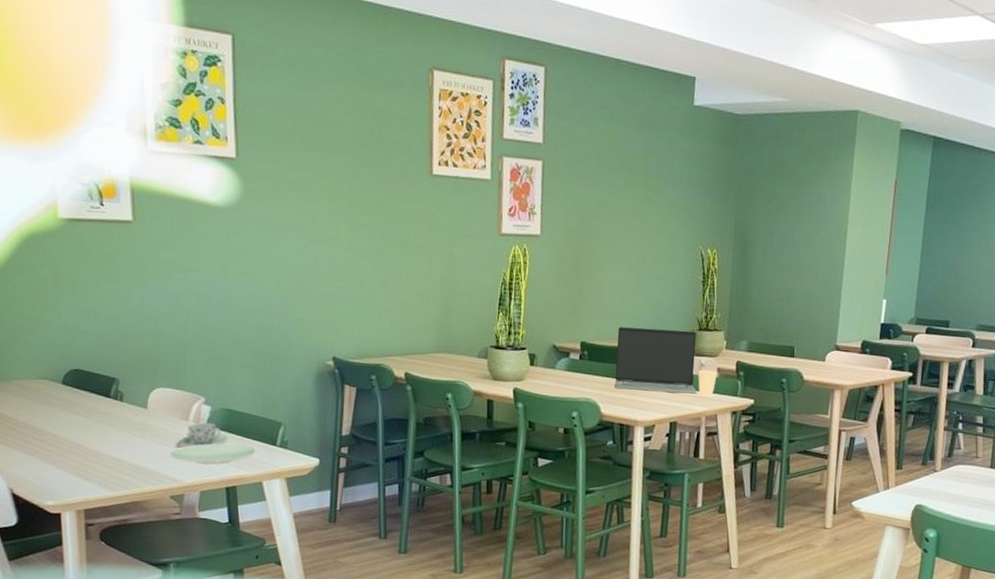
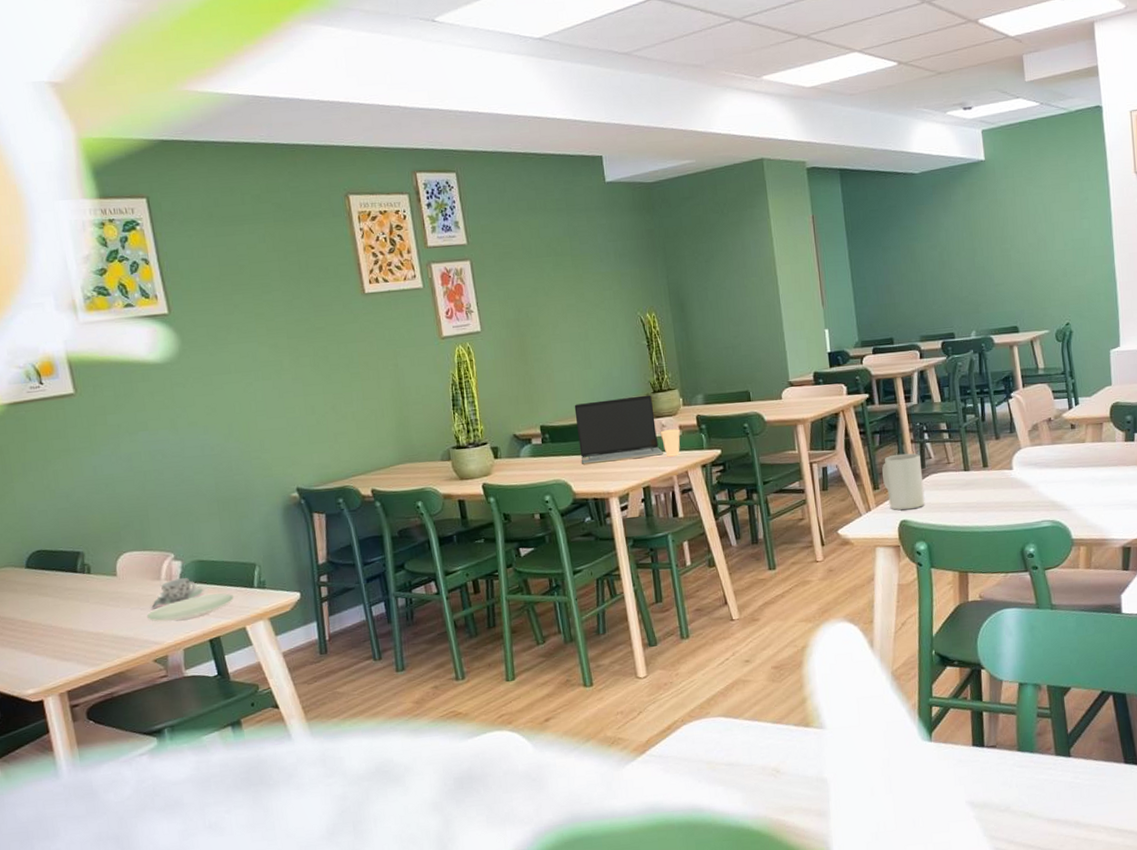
cup: none [907,438,950,496] -> present [882,453,925,510]

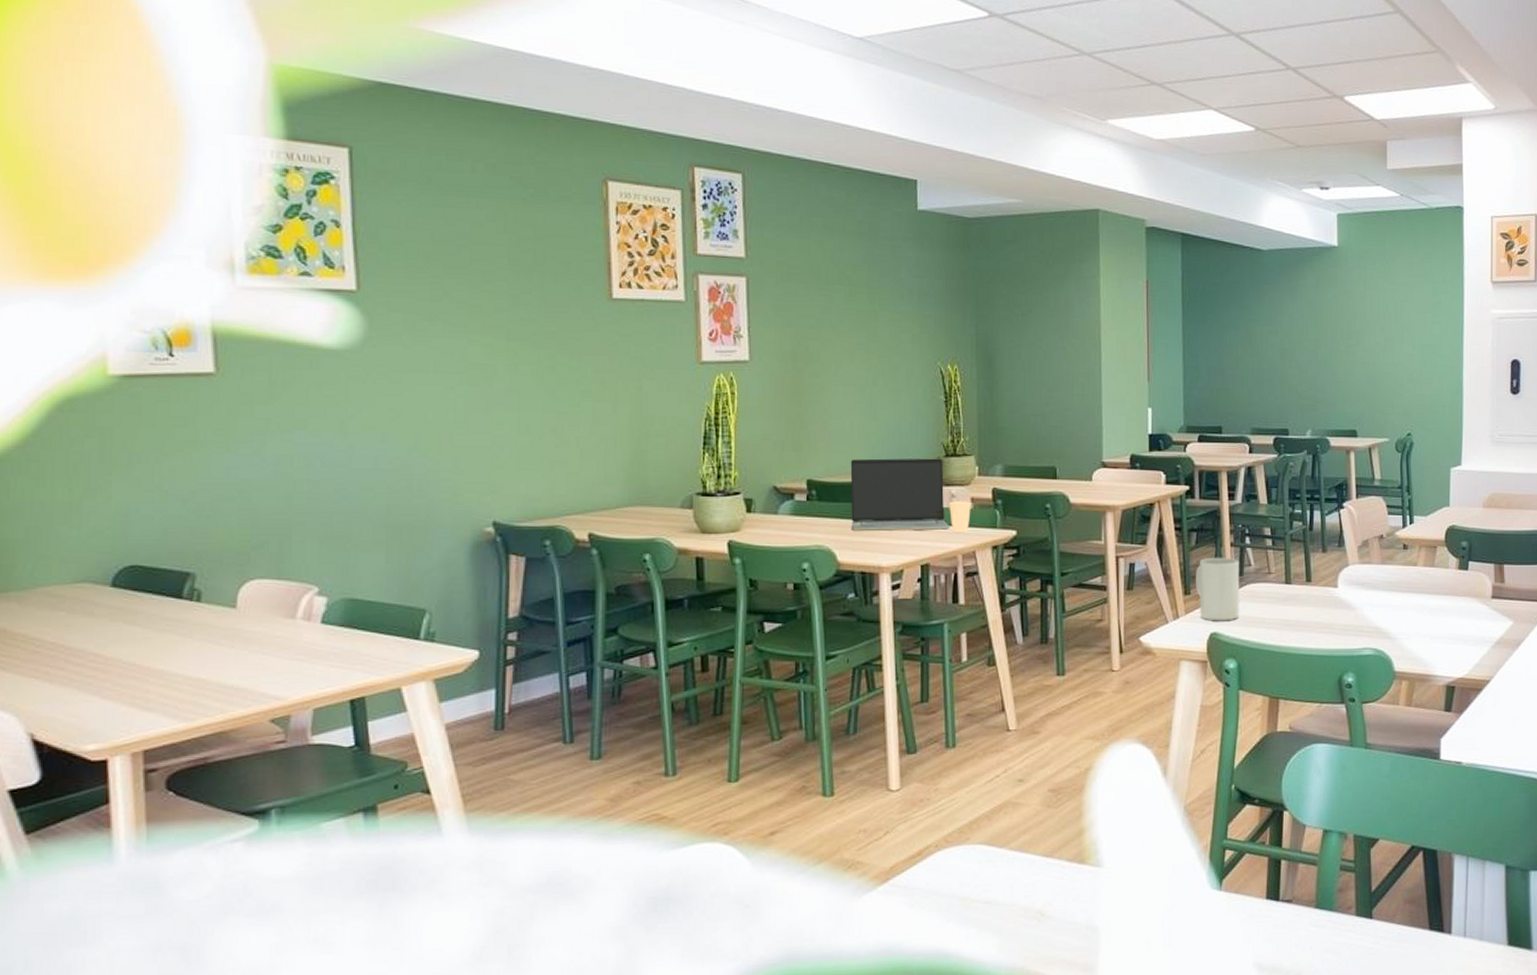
plate: present [146,593,234,622] -> none [269,643,390,673]
teacup: present [151,577,204,608] -> none [277,618,352,653]

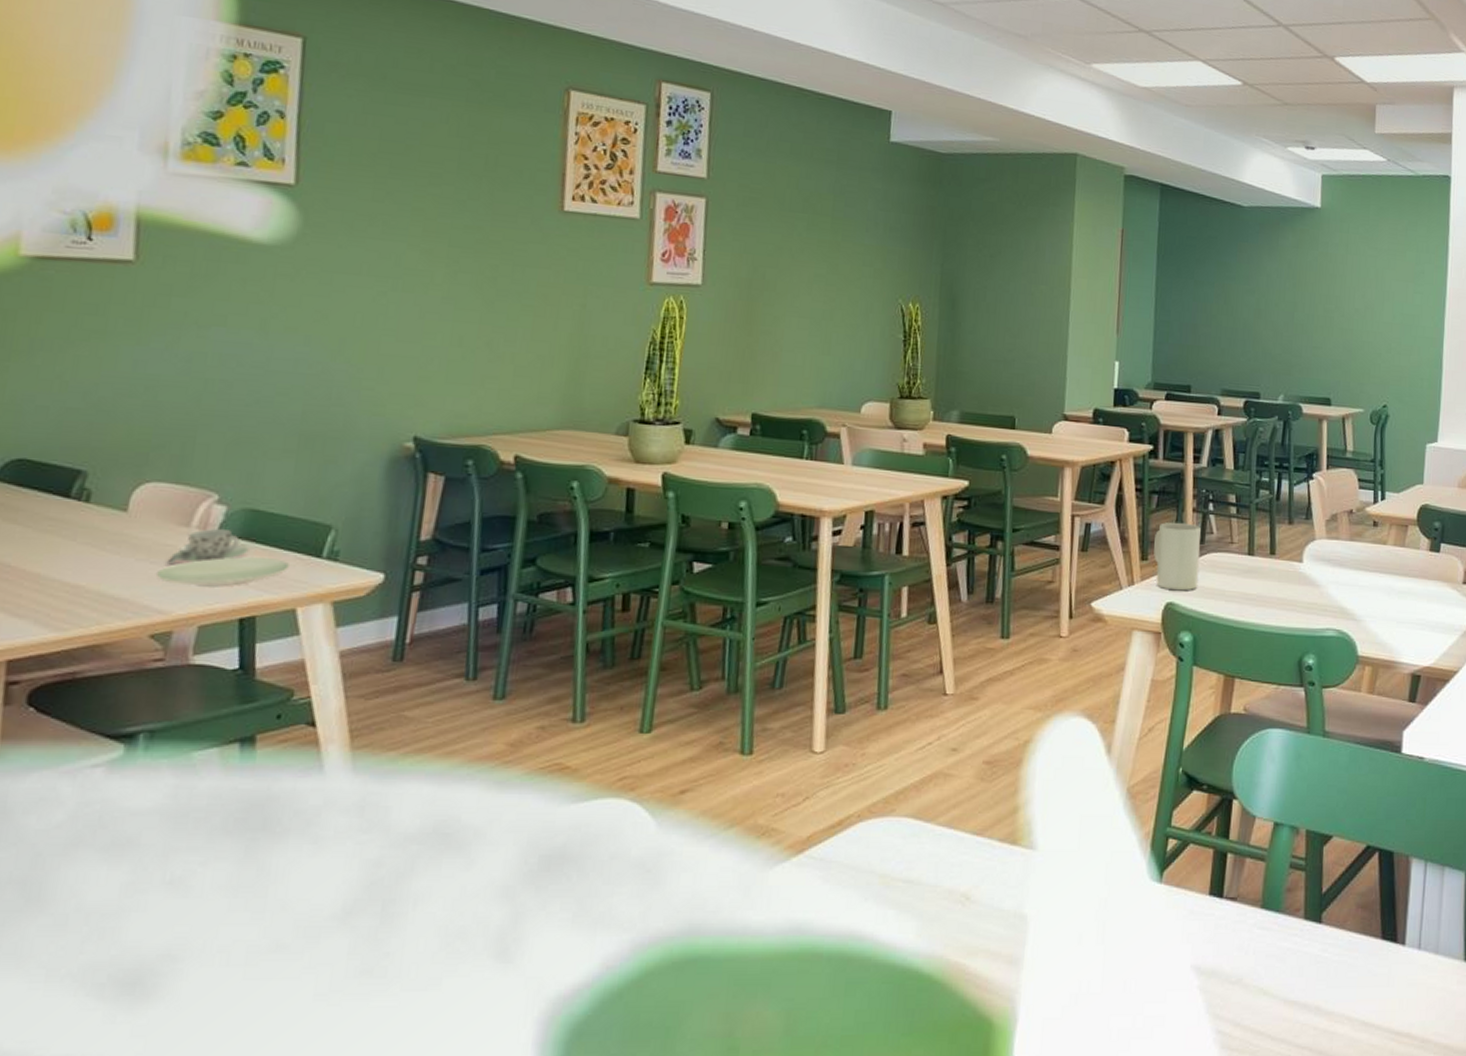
plate: none [269,643,390,673] -> present [155,556,289,587]
teacup: none [277,618,352,653] -> present [166,528,249,563]
laptop: present [850,458,949,532] -> none [794,395,898,476]
cup: present [948,501,973,533] -> none [898,445,925,480]

